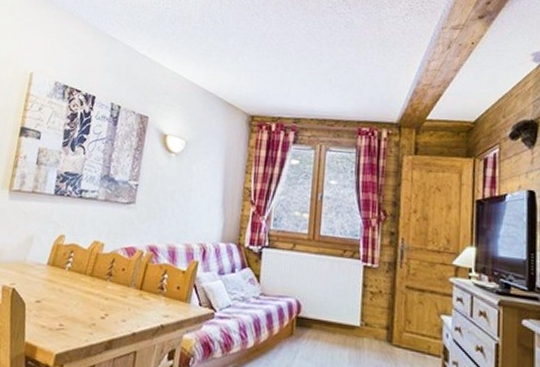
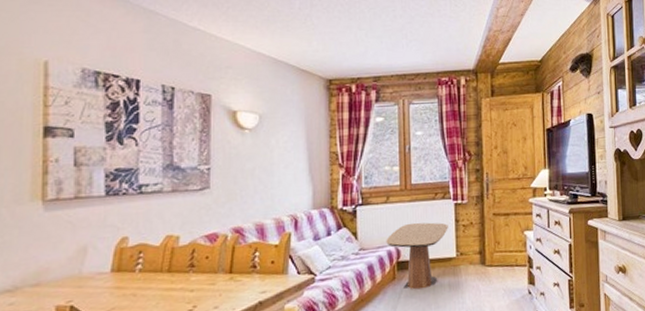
side table: none [288,277,355,354] -> present [386,222,448,290]

